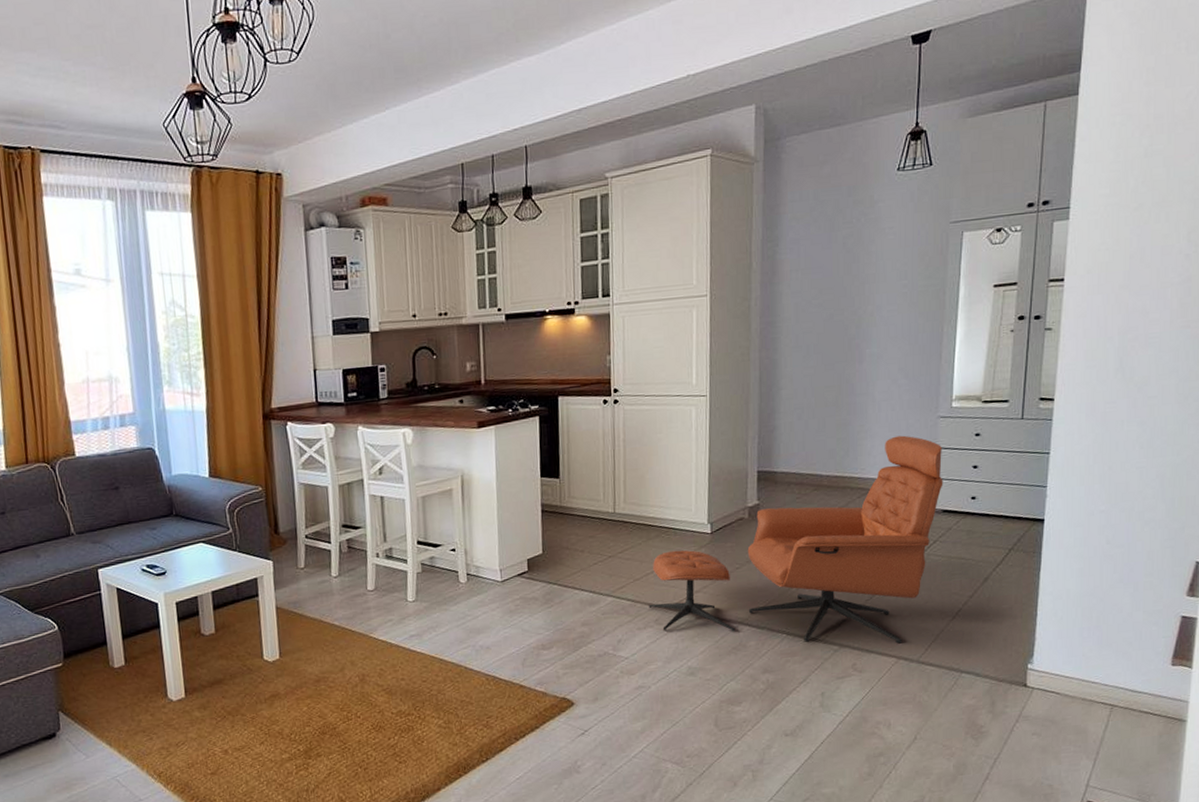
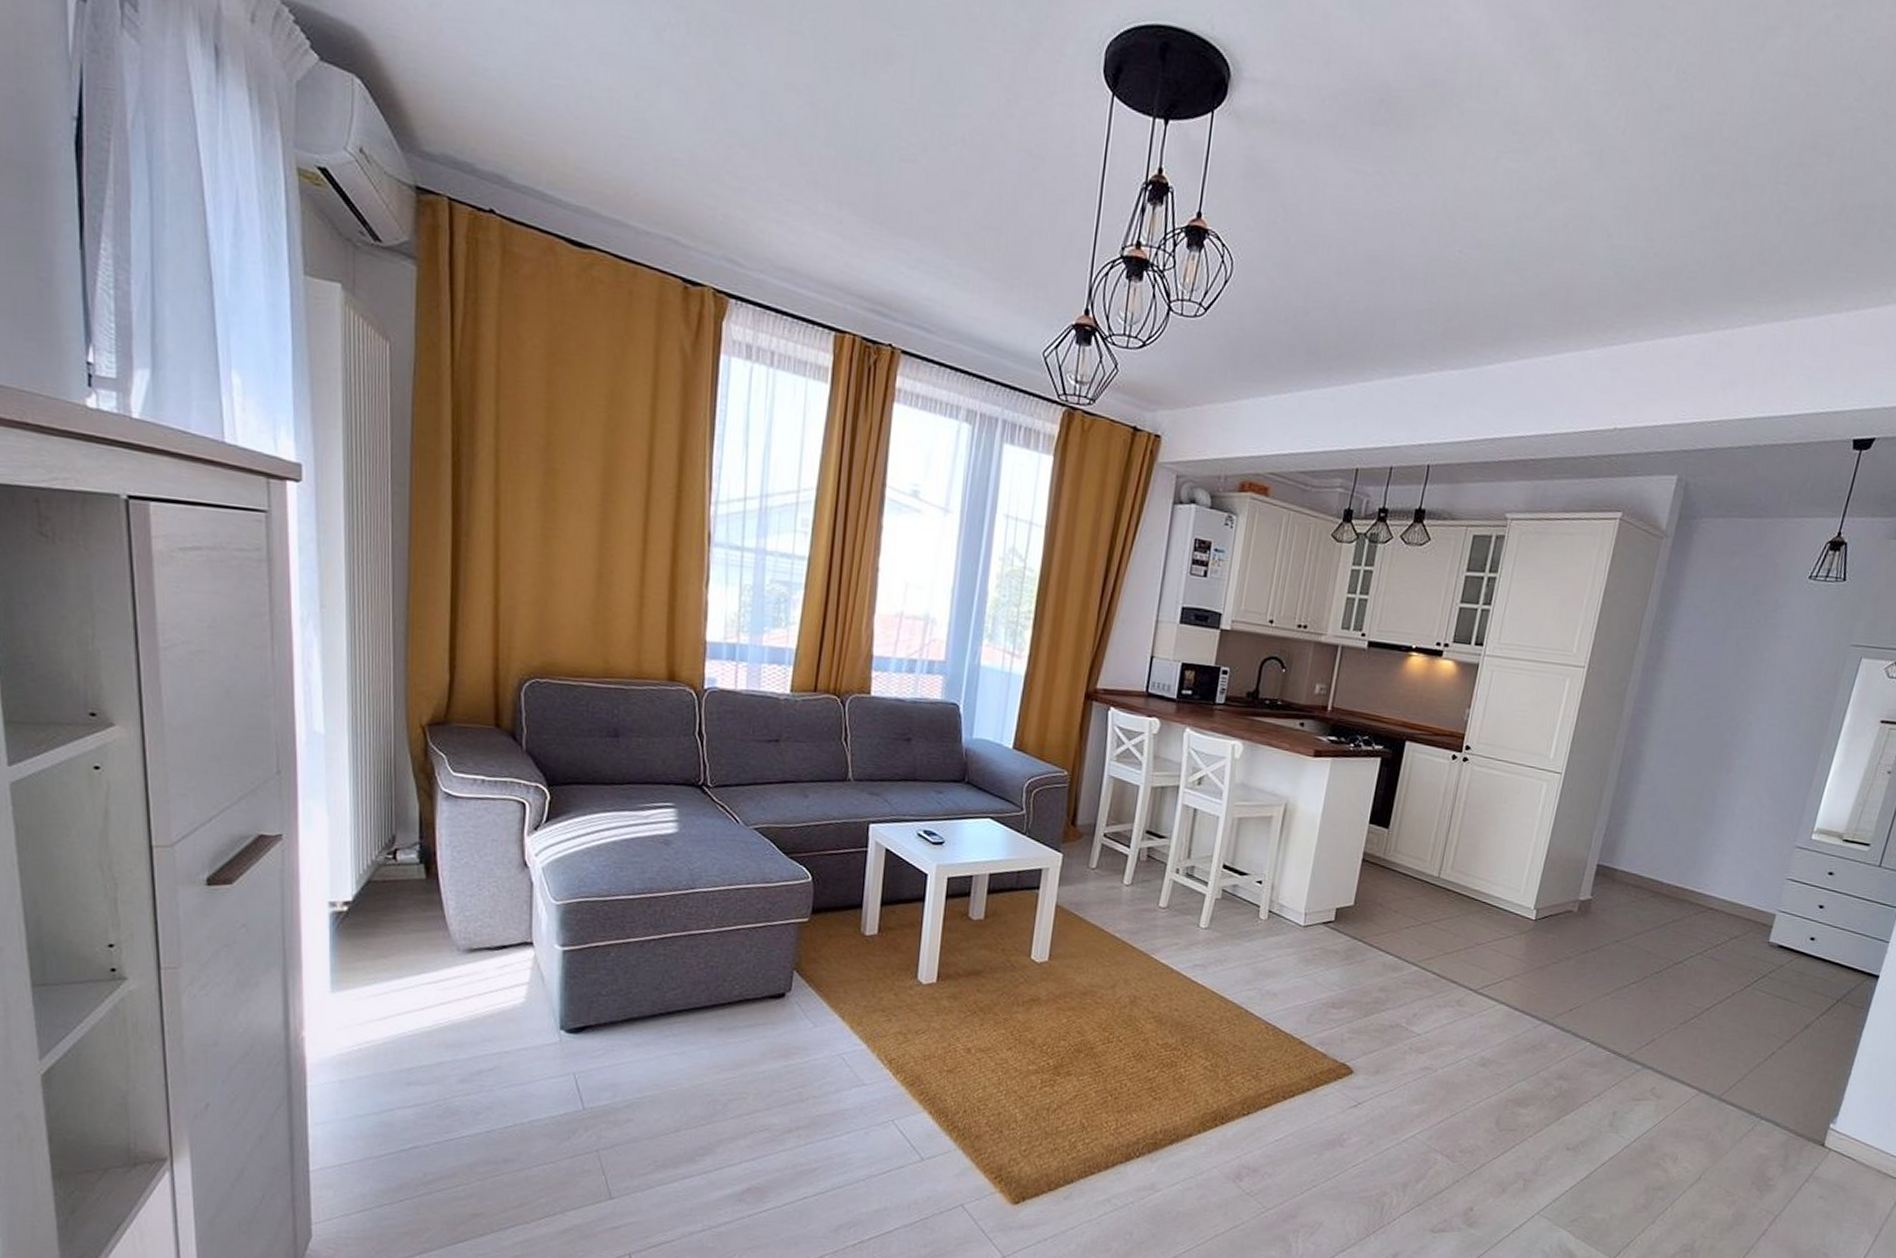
armchair: present [648,435,943,644] -> none [1453,857,1792,1076]

